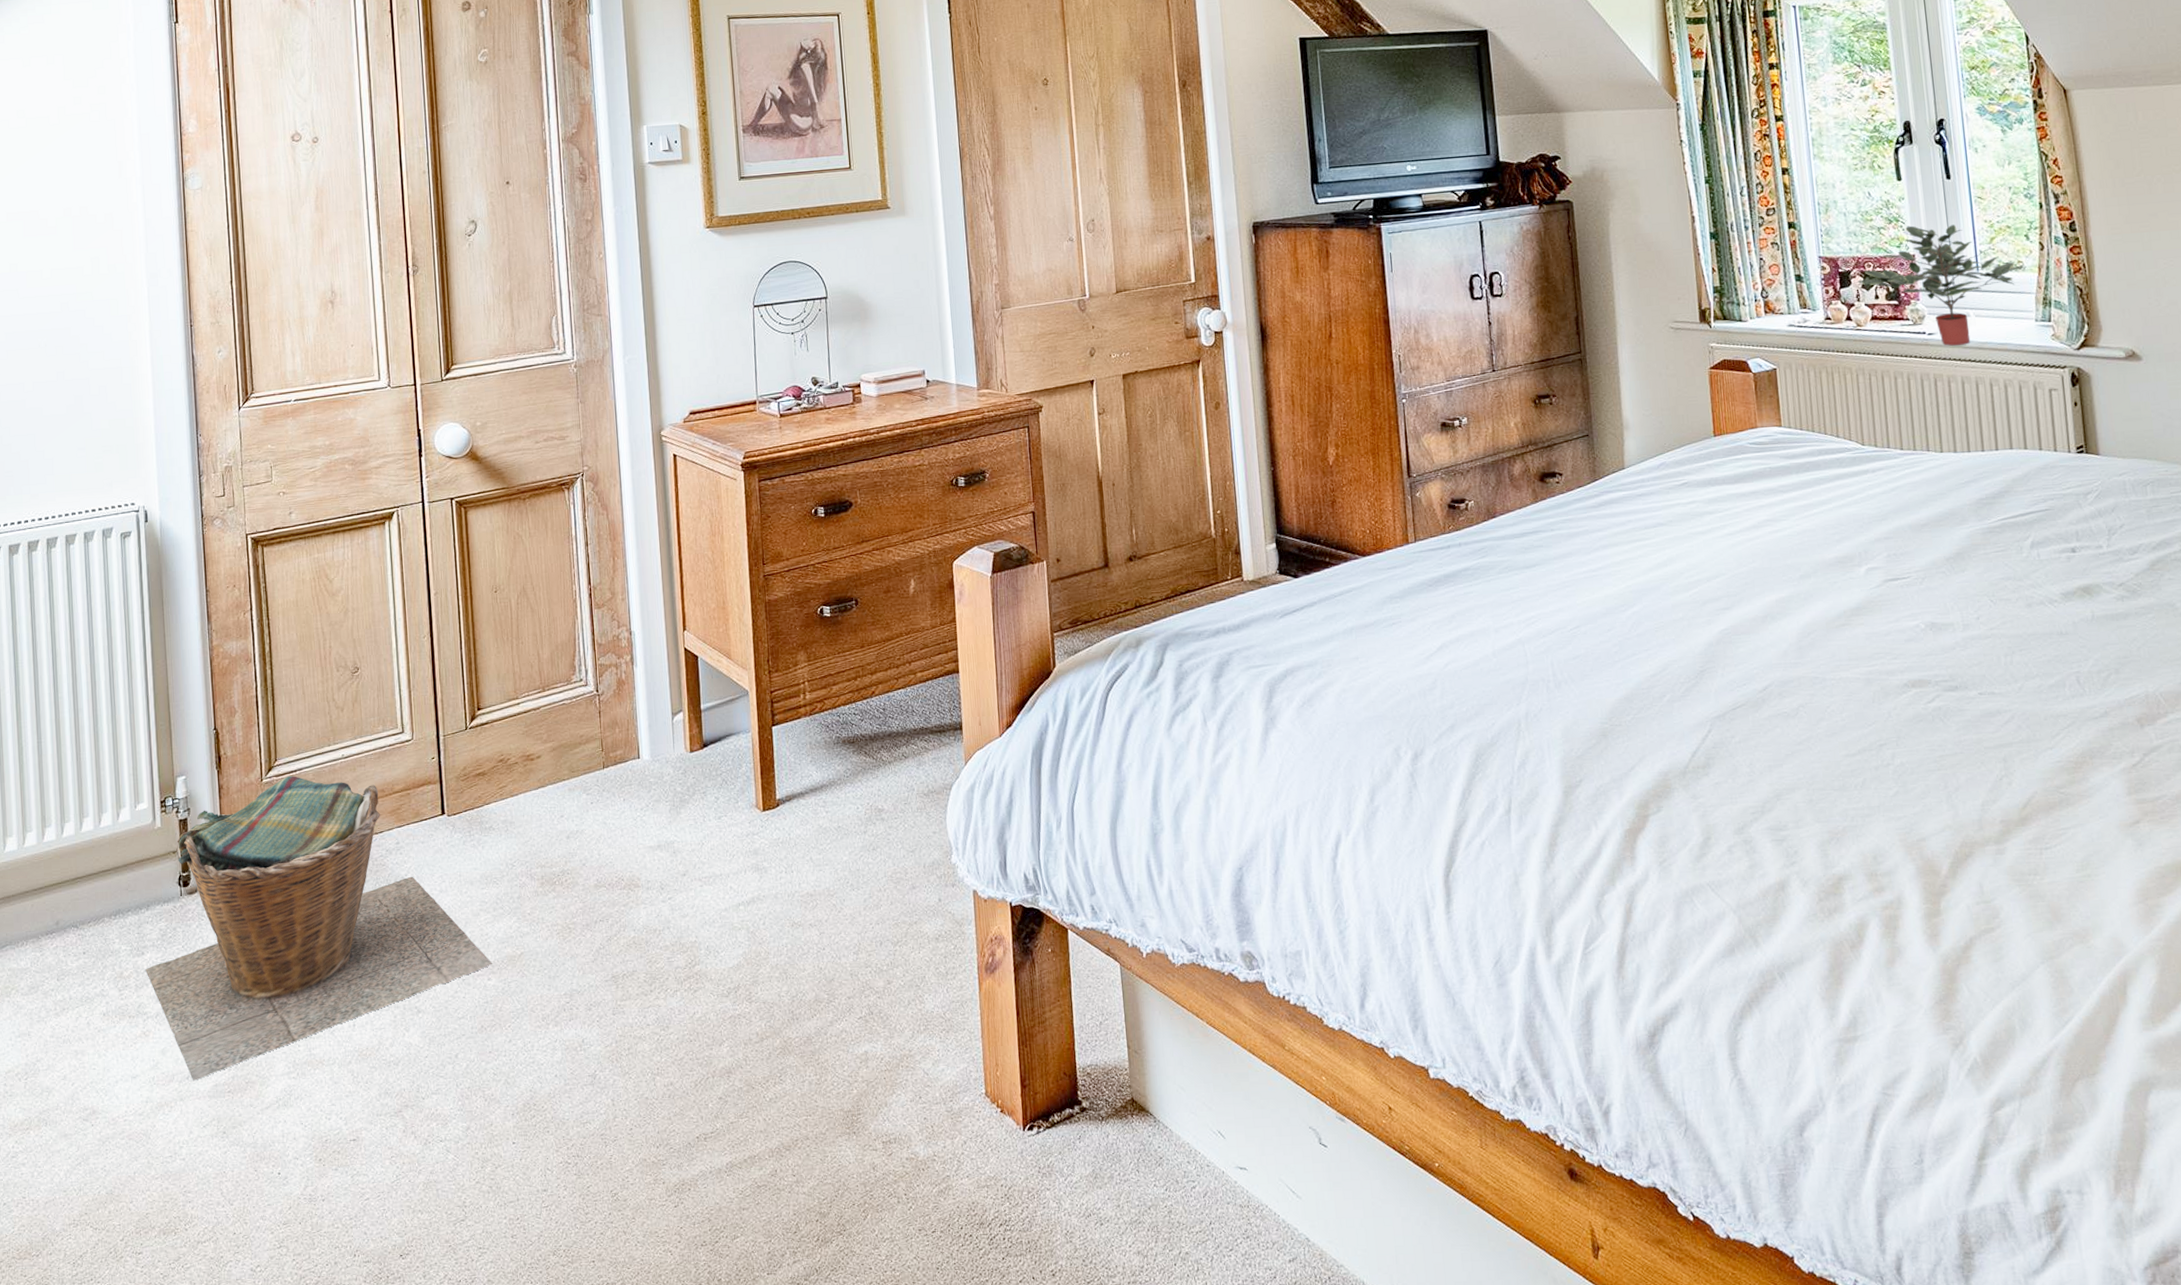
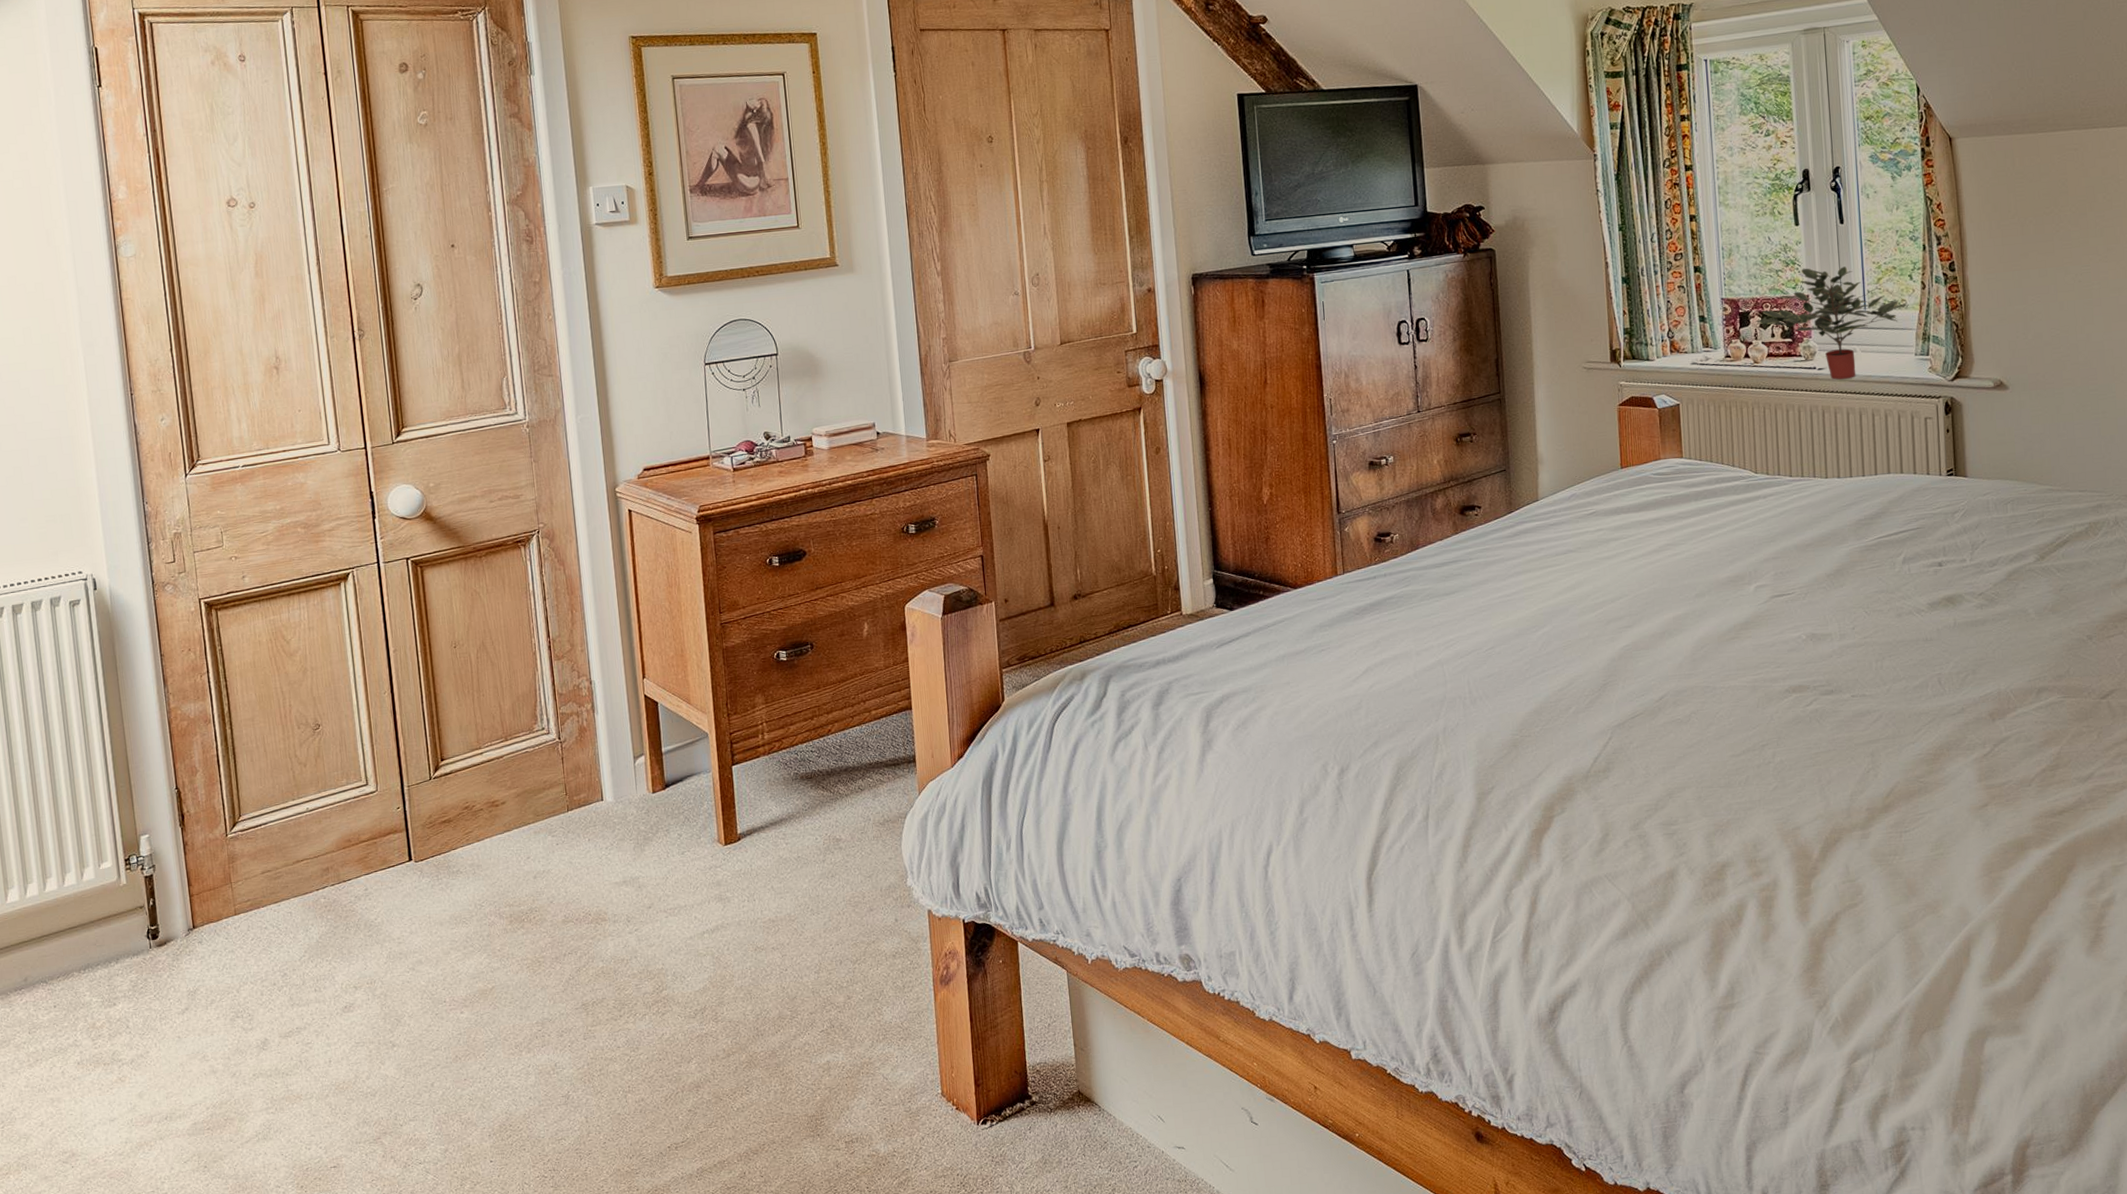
laundry basket: present [145,776,492,1081] -> none [118,830,464,1121]

